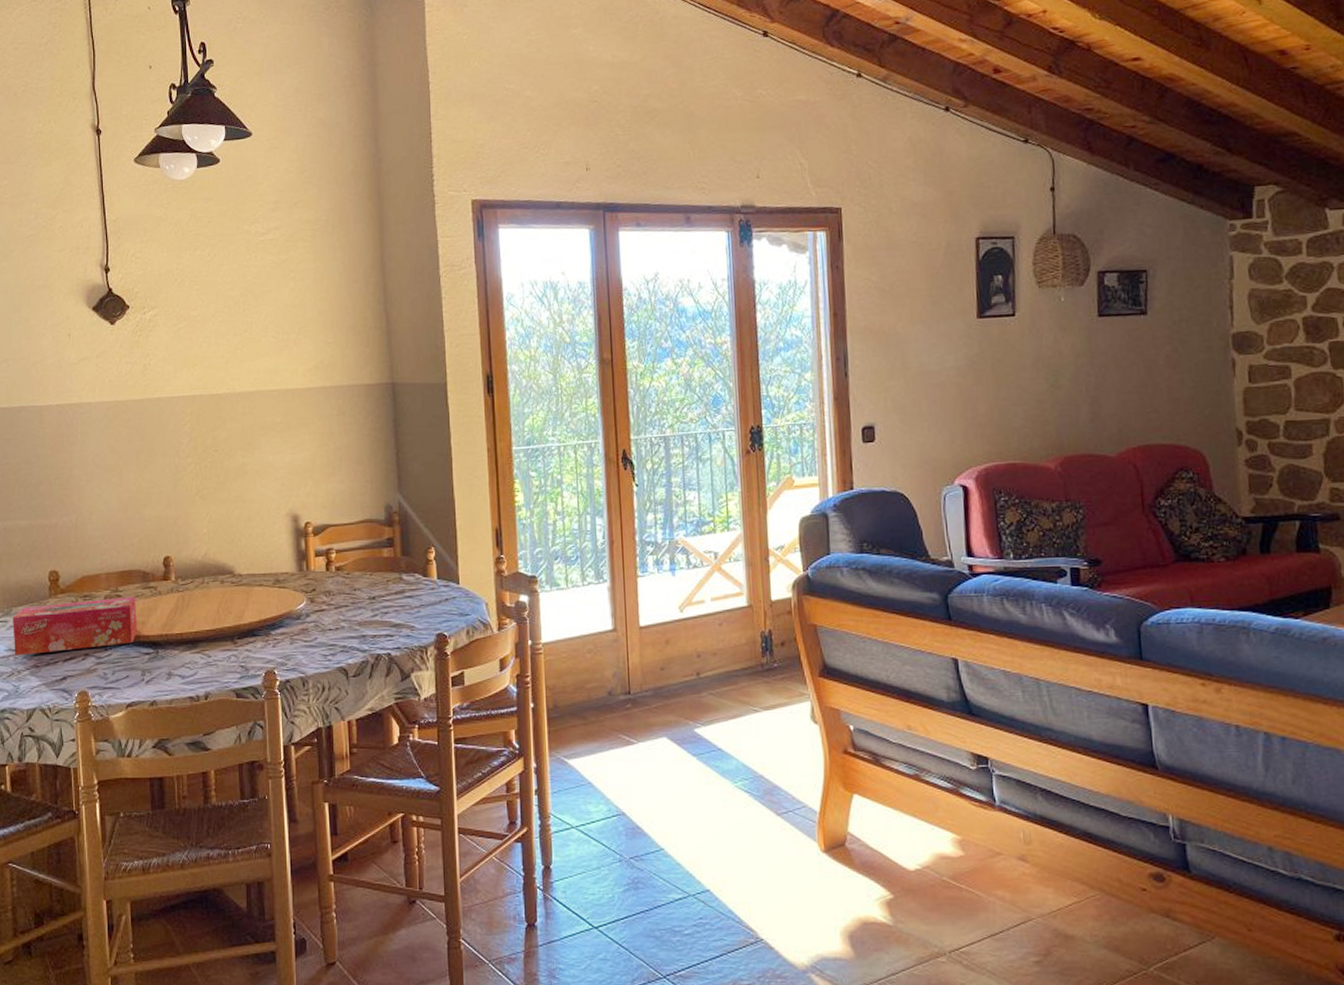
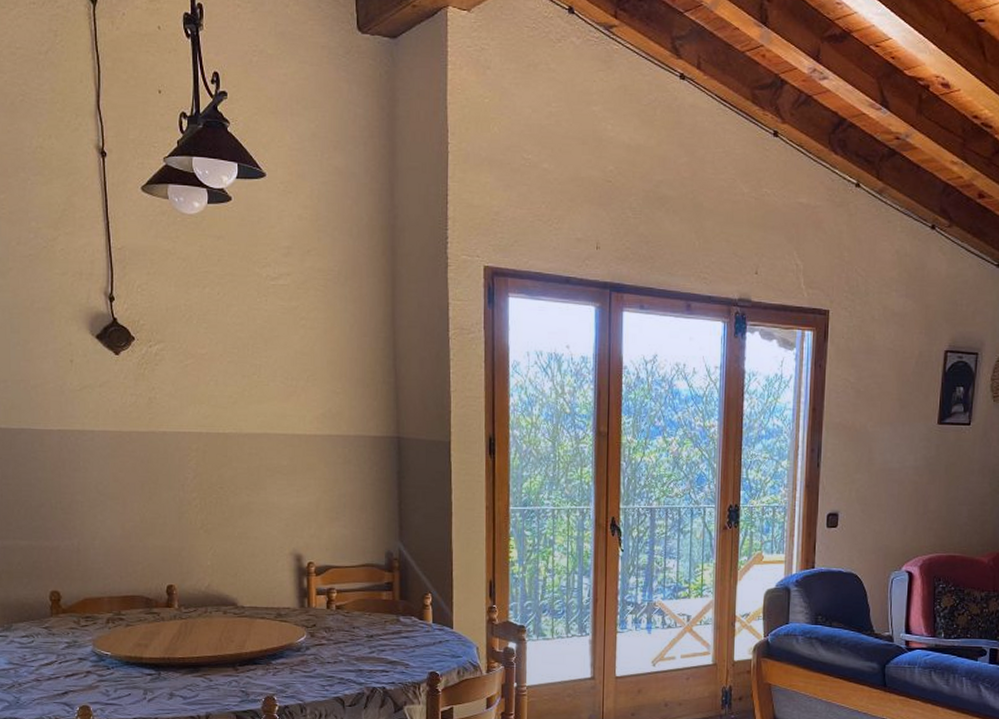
tissue box: present [13,596,138,656] -> none [13,620,140,669]

